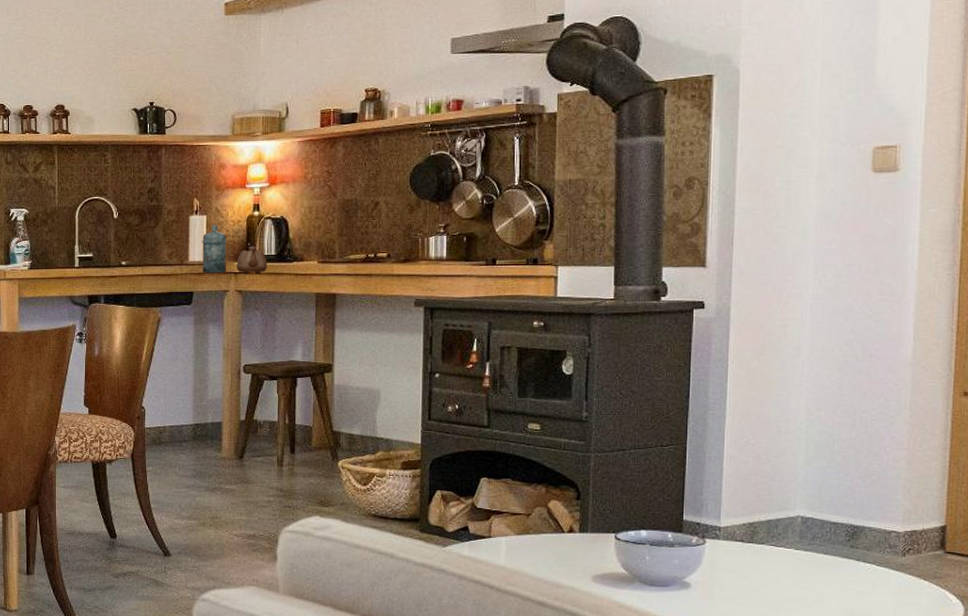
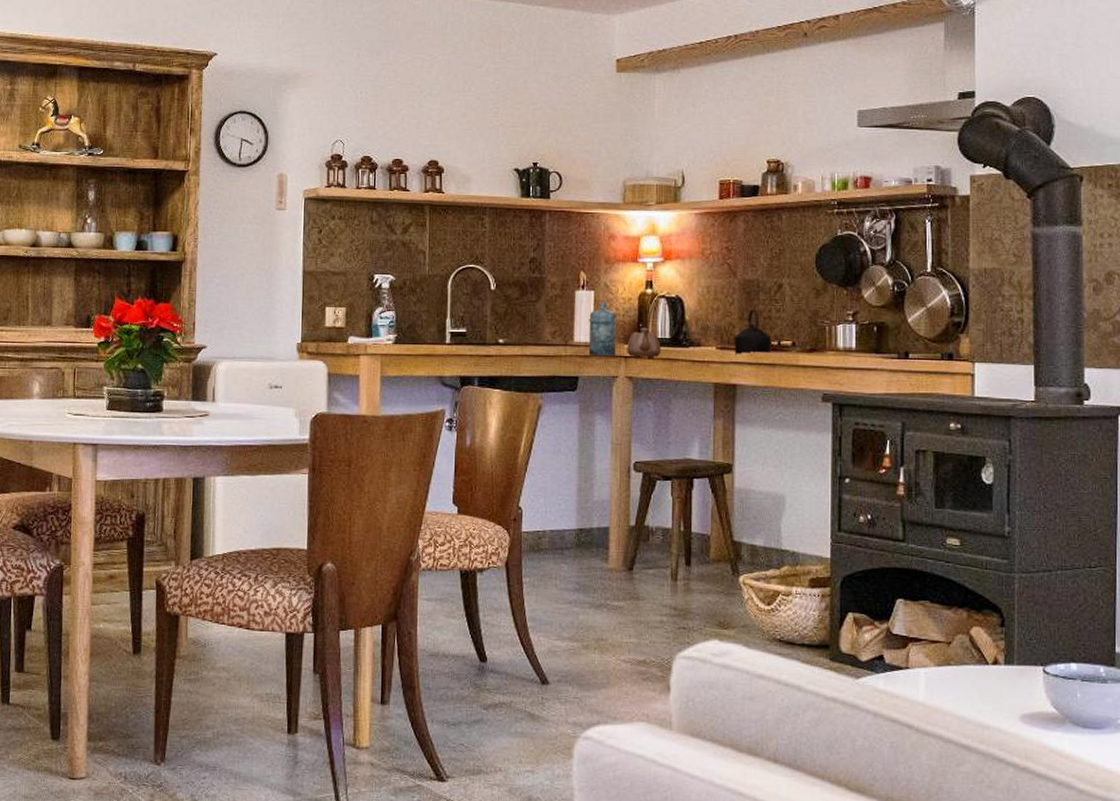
kettle: none [334,226,369,268] -> present [734,309,772,355]

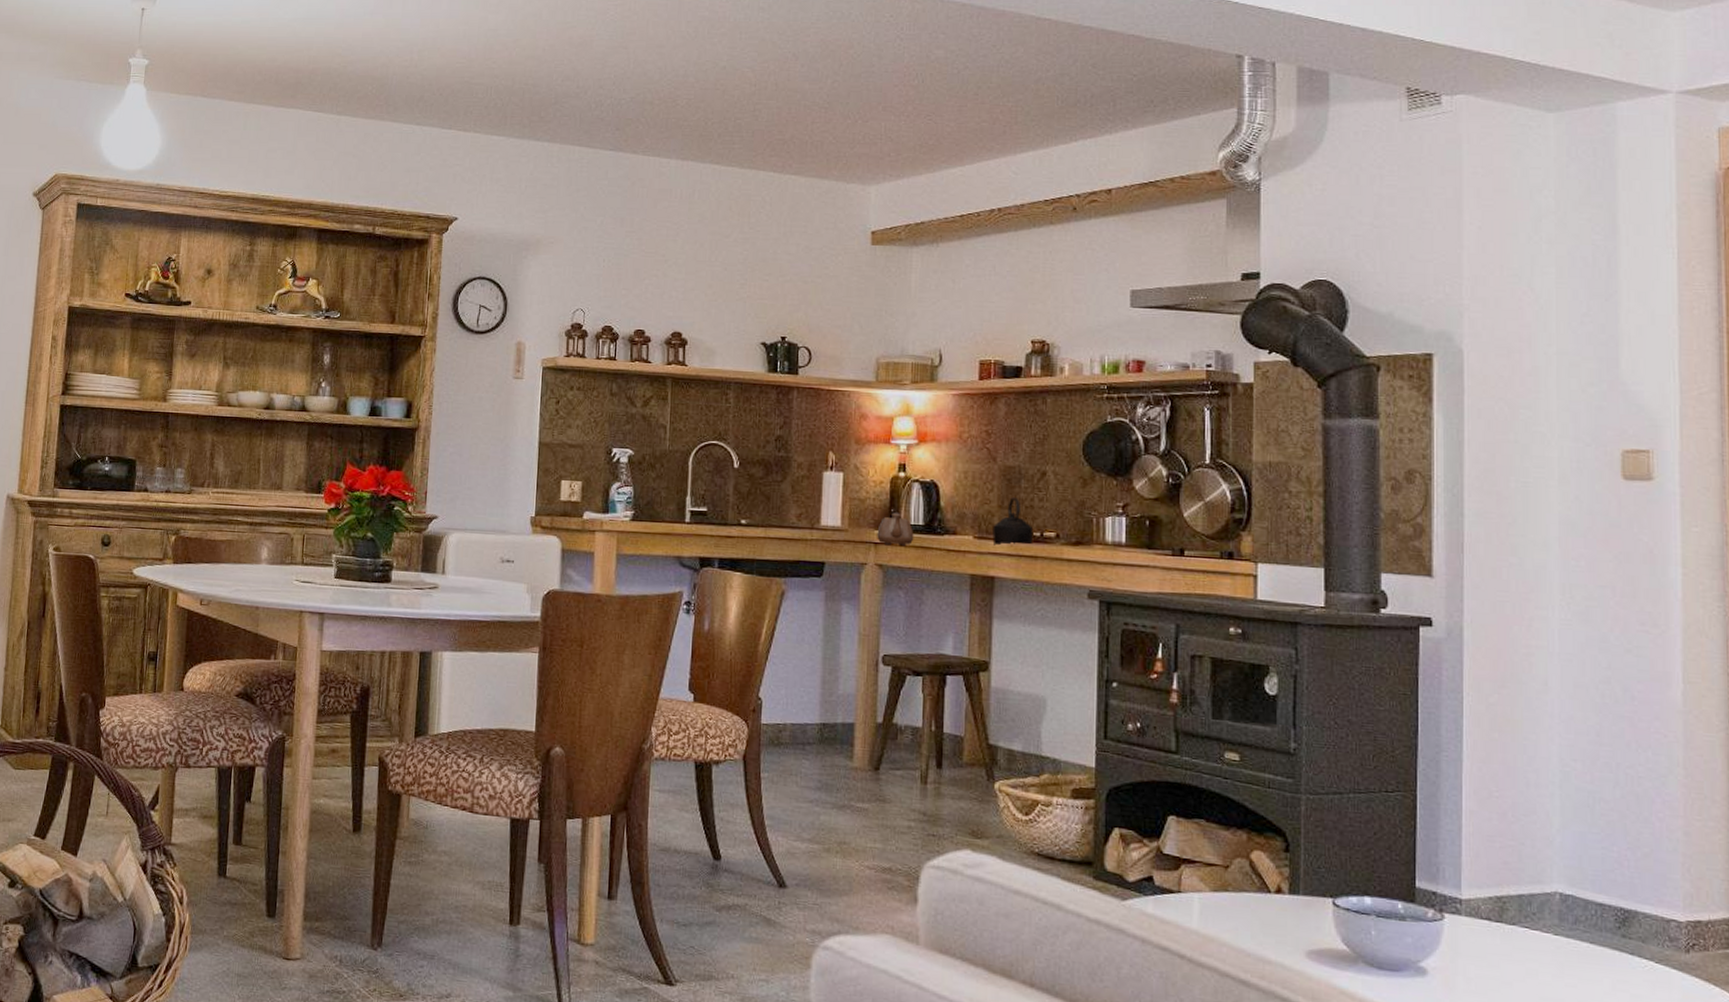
canister: present [588,301,617,357] -> none [836,483,867,543]

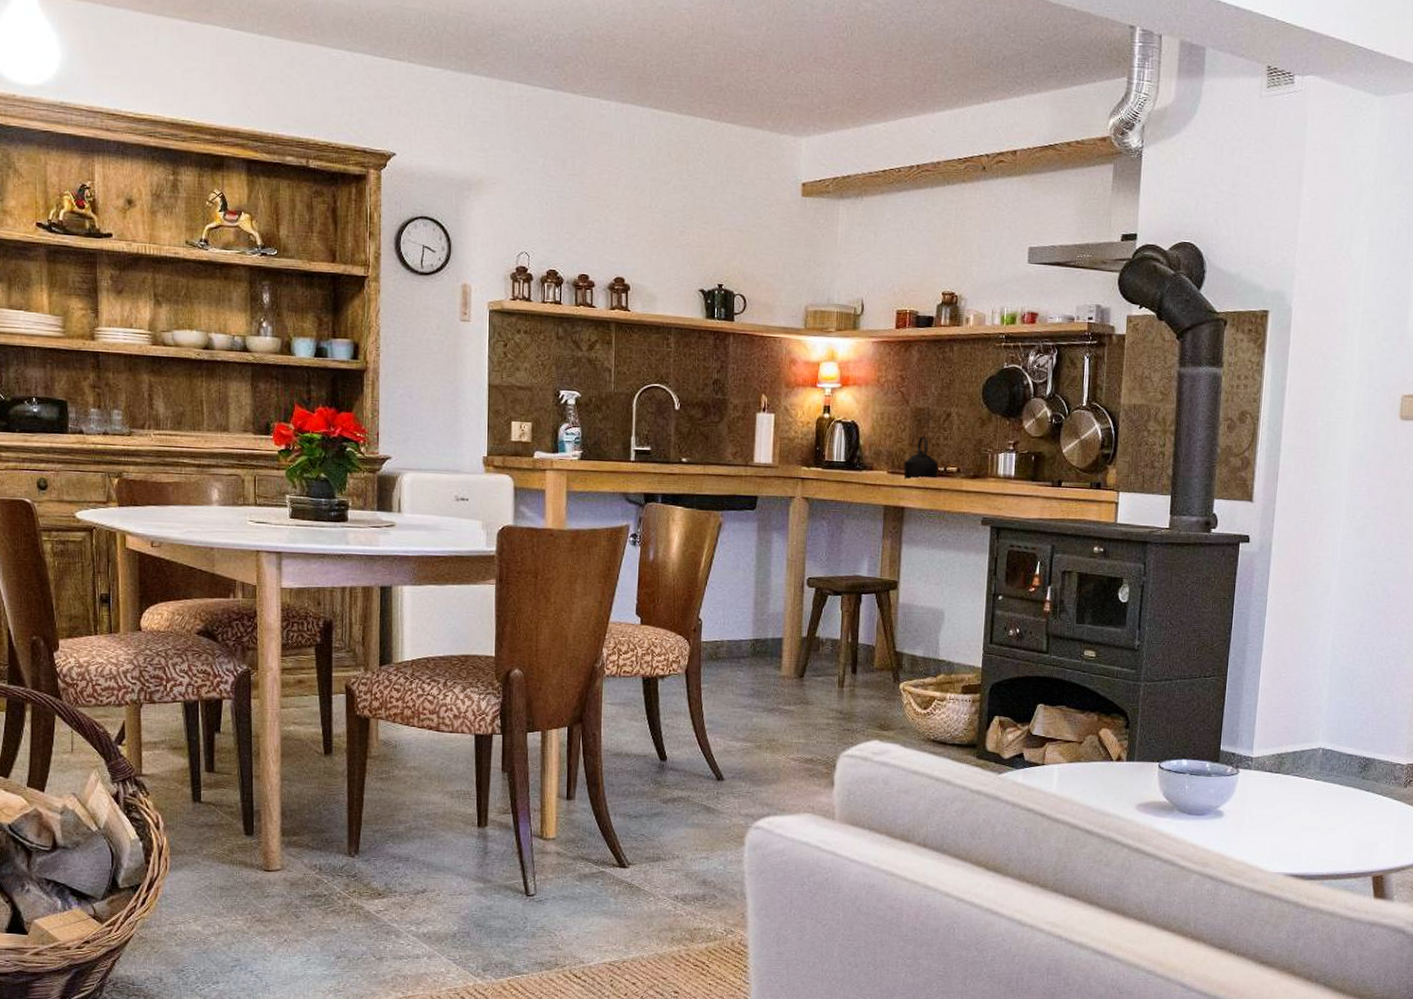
teapot: present [877,512,914,547] -> none [804,450,837,482]

